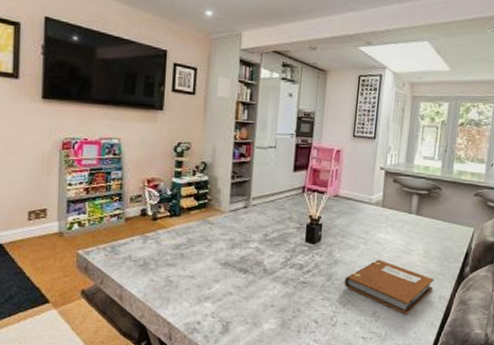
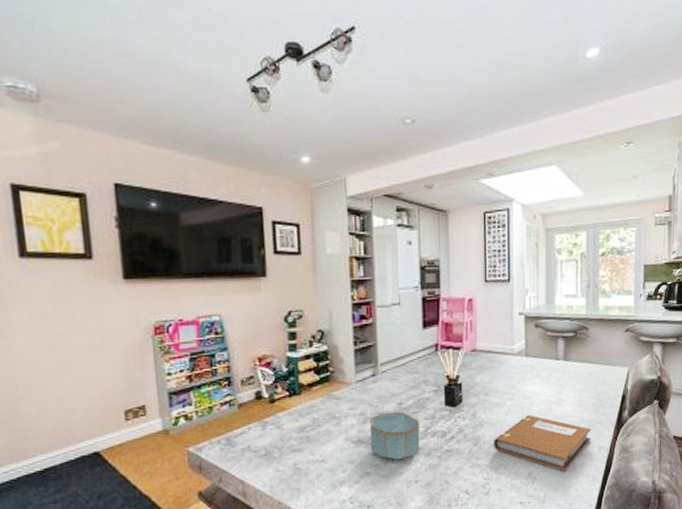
bowl: none [235,241,281,285] -> present [369,411,420,460]

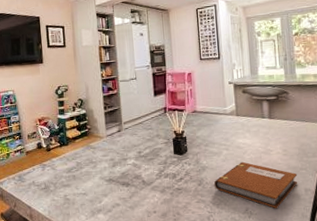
bowl: present [369,411,420,460] -> none [118,158,157,195]

